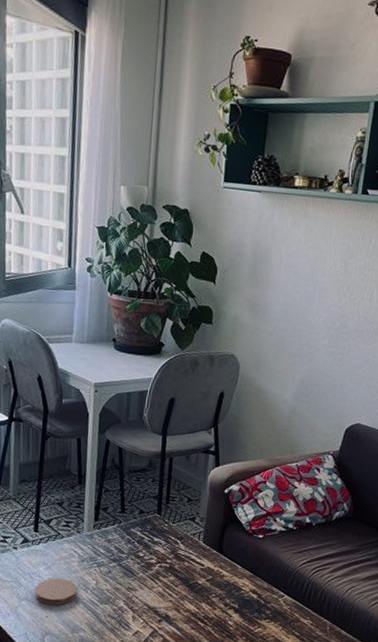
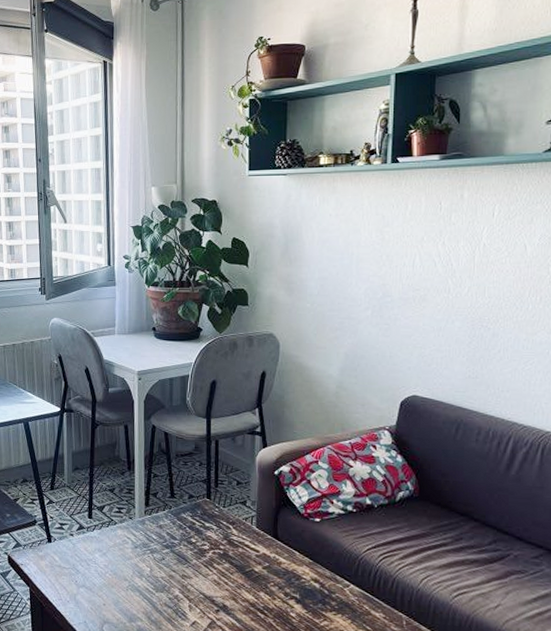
coaster: present [35,578,78,606] -> none [92,565,132,593]

